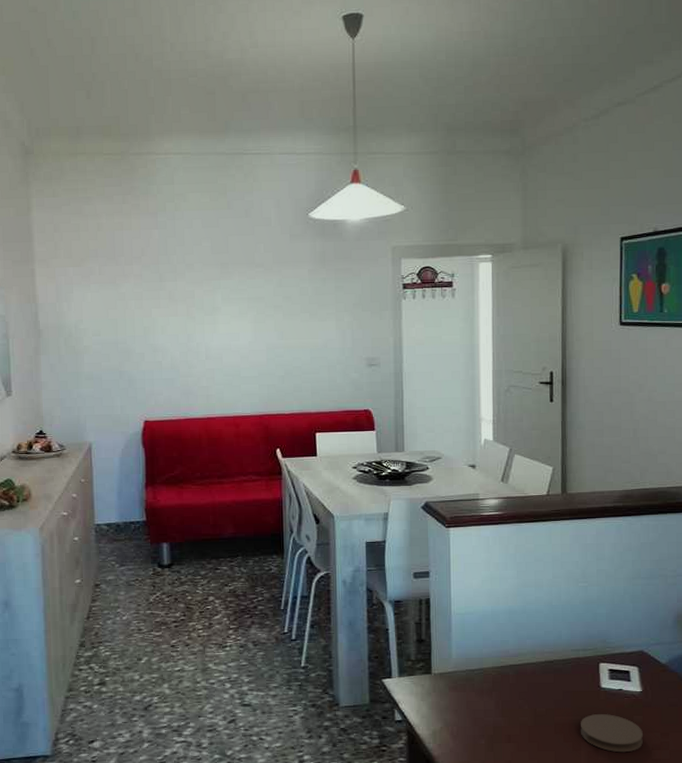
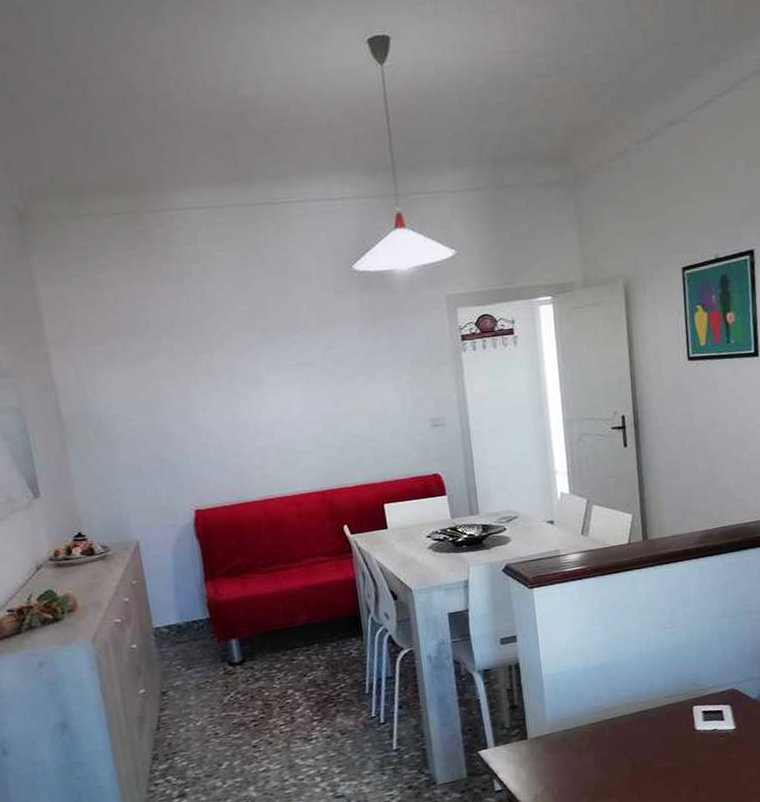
coaster: present [580,714,644,753] -> none [678,755,740,791]

